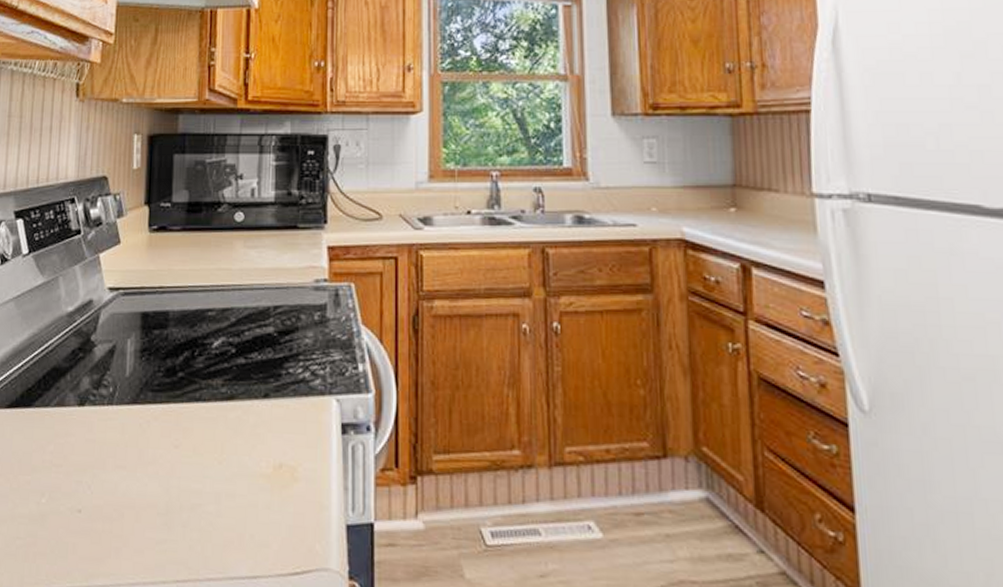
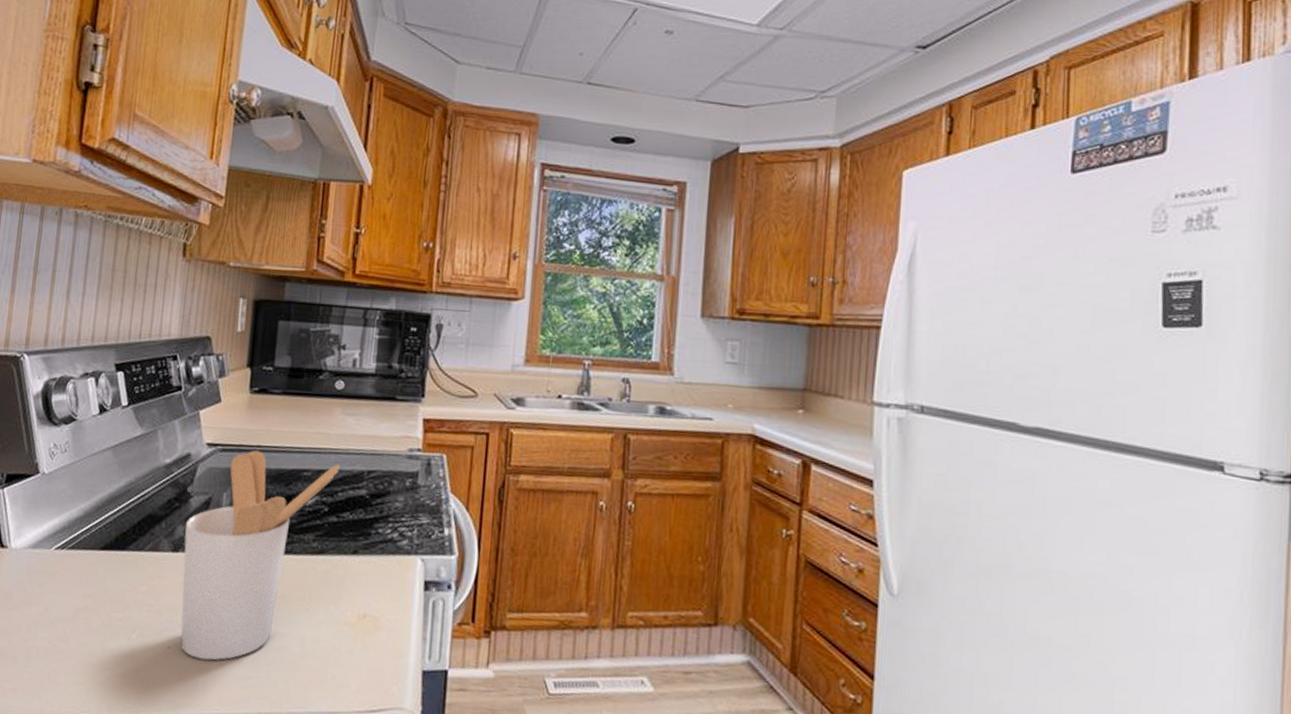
utensil holder: none [90,292,245,524] -> present [180,450,340,661]

